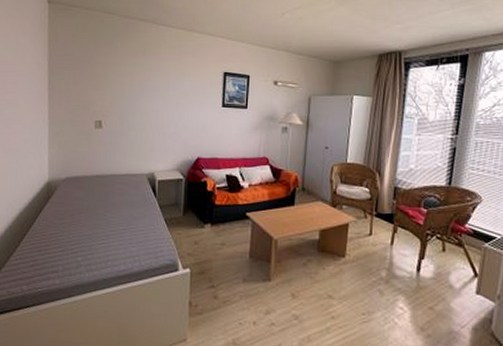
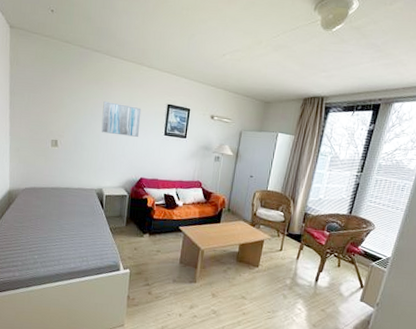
wall art: none [150,74,195,111] -> present [101,101,142,137]

